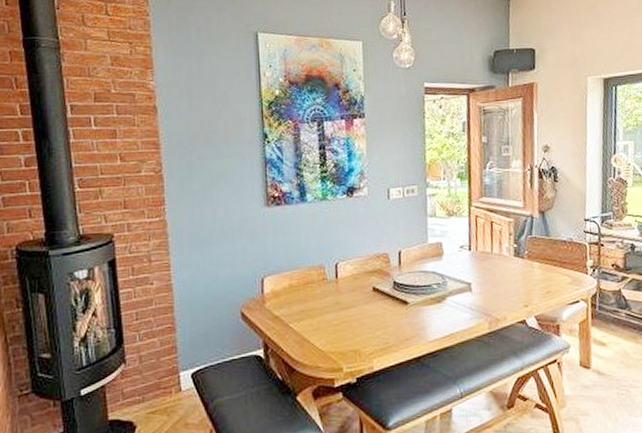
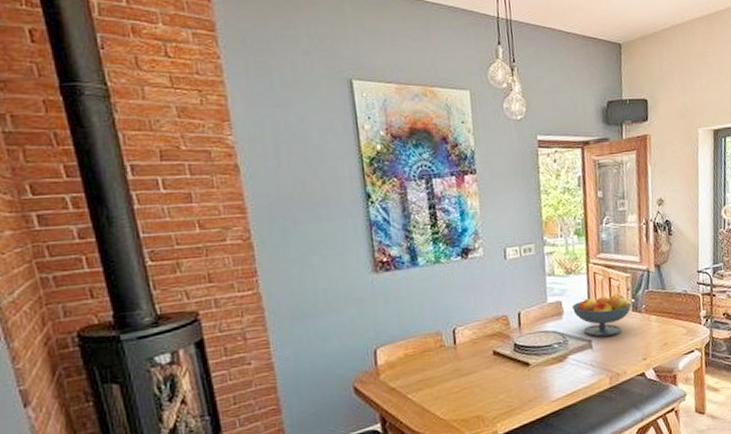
fruit bowl: none [452,238,514,281] -> present [571,293,632,337]

